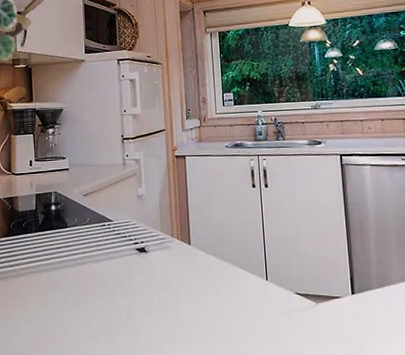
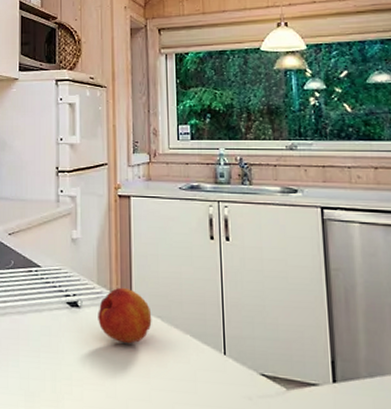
fruit: none [162,232,207,279] -> present [98,287,152,344]

